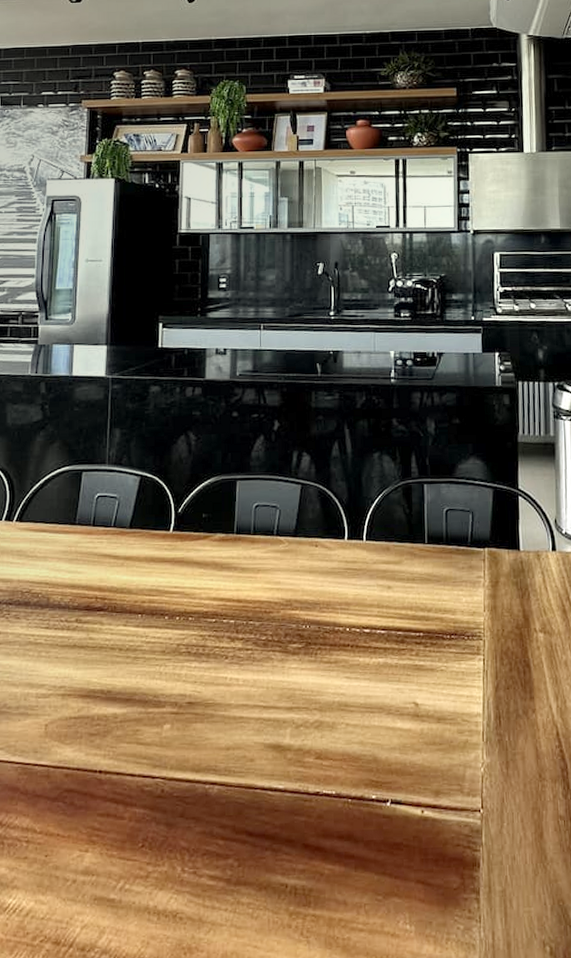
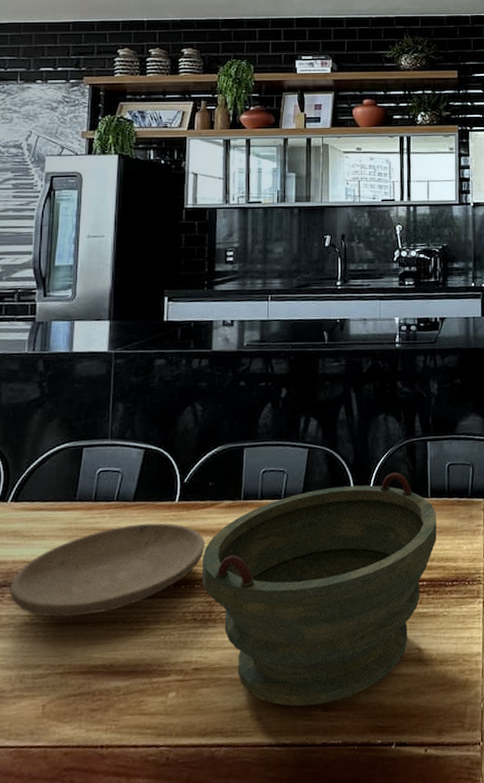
plate: none [14,552,199,640] -> present [9,523,205,618]
bowl: none [195,515,434,752] -> present [201,472,437,706]

